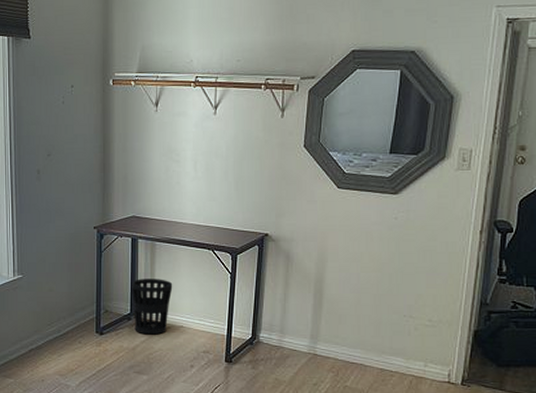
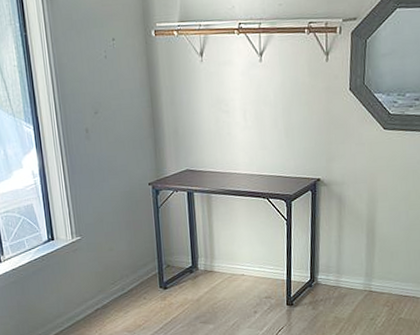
wastebasket: present [131,279,173,335] -> none [190,230,232,286]

